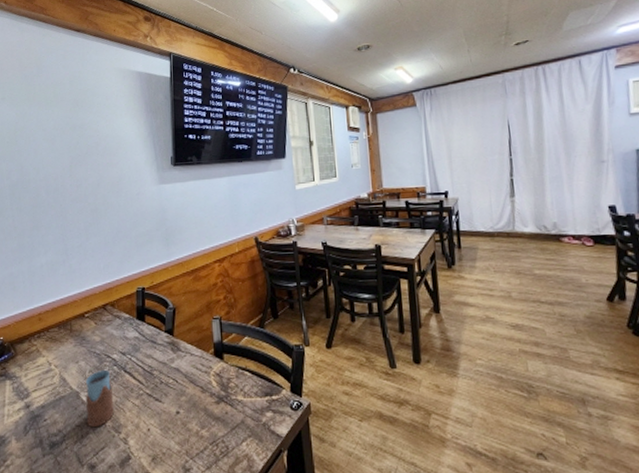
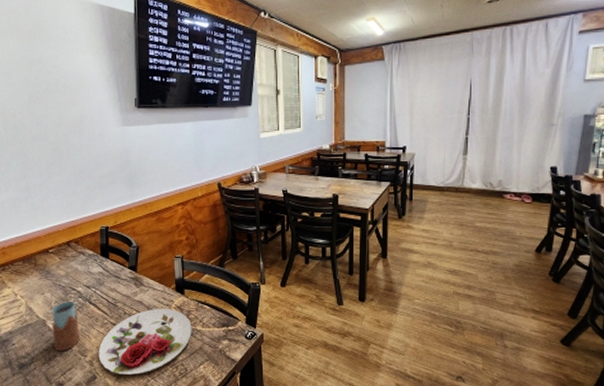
plate: none [133,375,233,454] -> present [98,308,192,375]

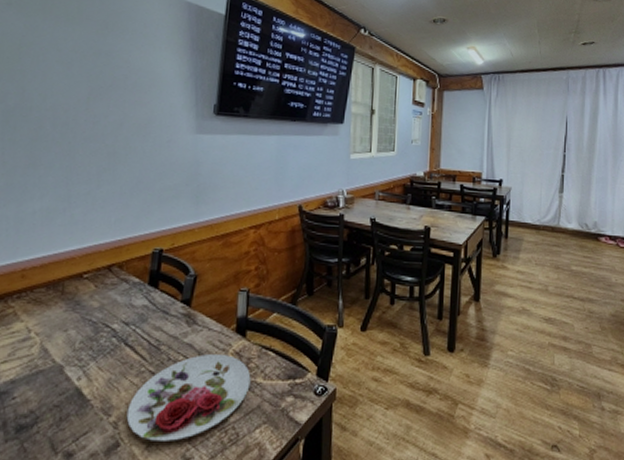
drinking glass: present [51,301,81,351] -> none [68,341,108,408]

